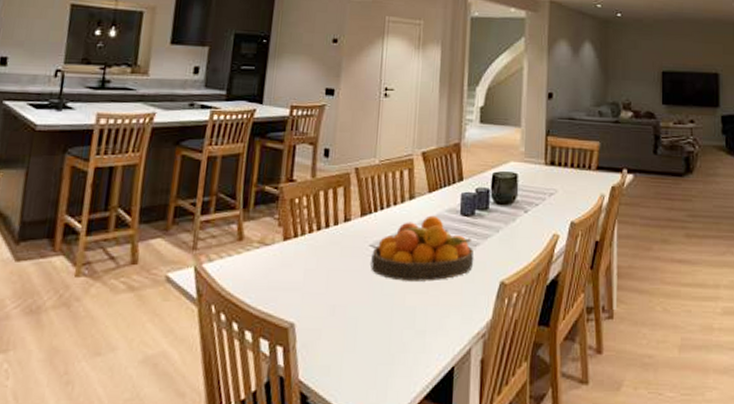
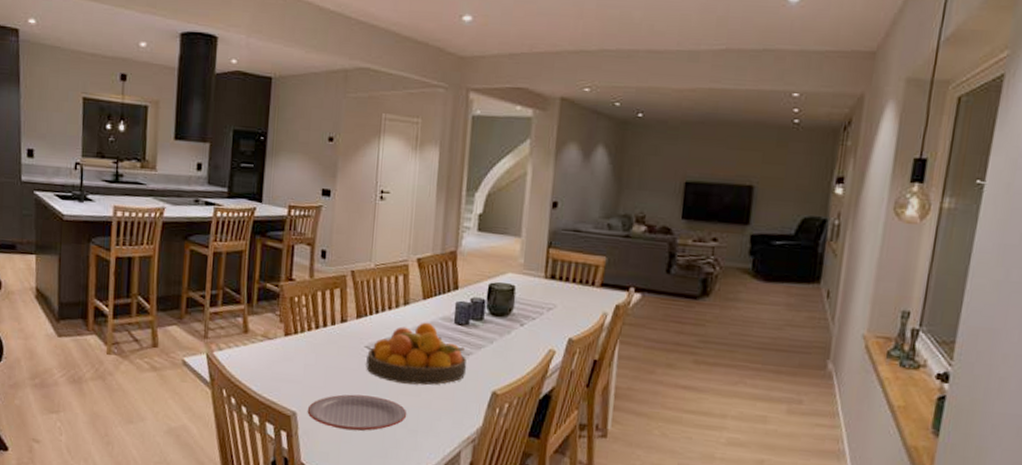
plate: none [306,298,415,338] -> present [307,394,407,432]

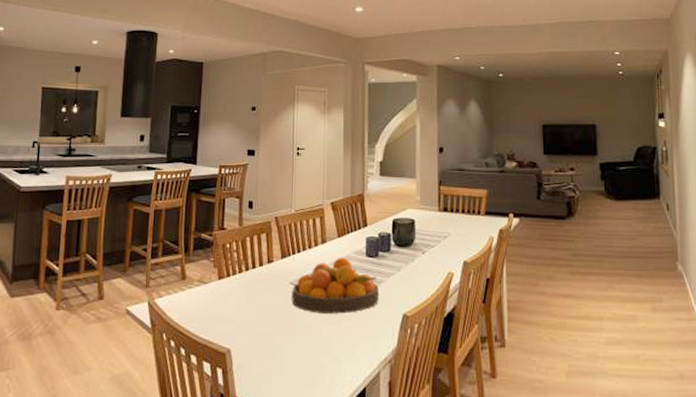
plate: present [307,394,407,432] -> none [240,328,330,362]

